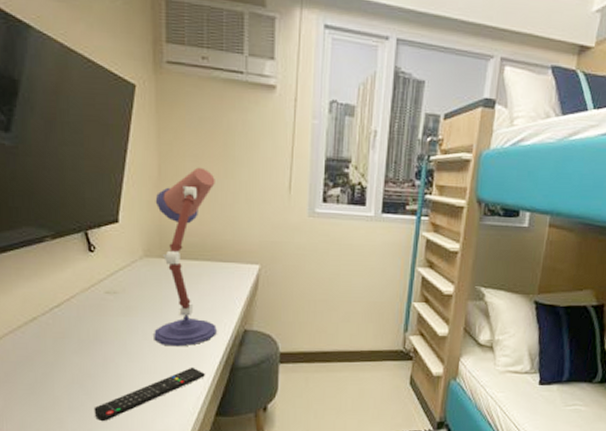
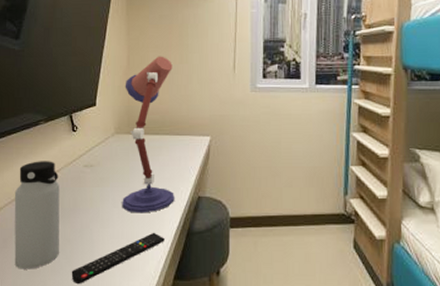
water bottle: none [16,284,78,406] -> present [14,161,60,270]

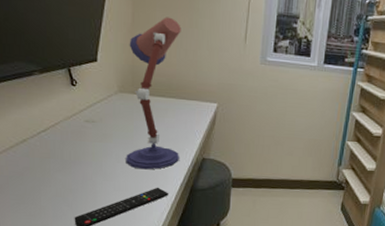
water bottle: present [14,161,60,270] -> none [8,112,61,214]

